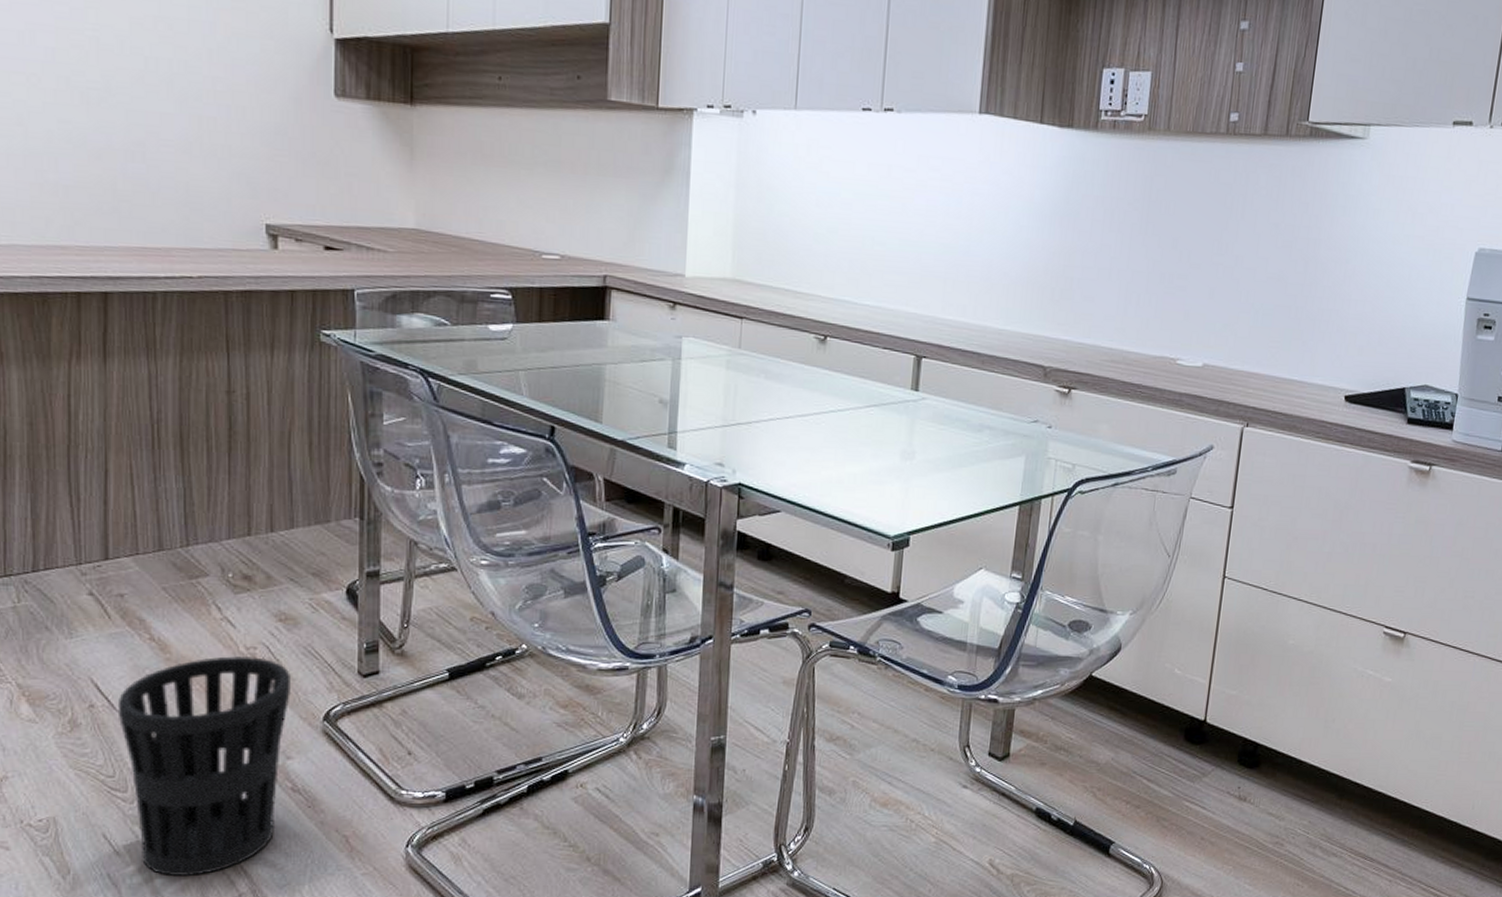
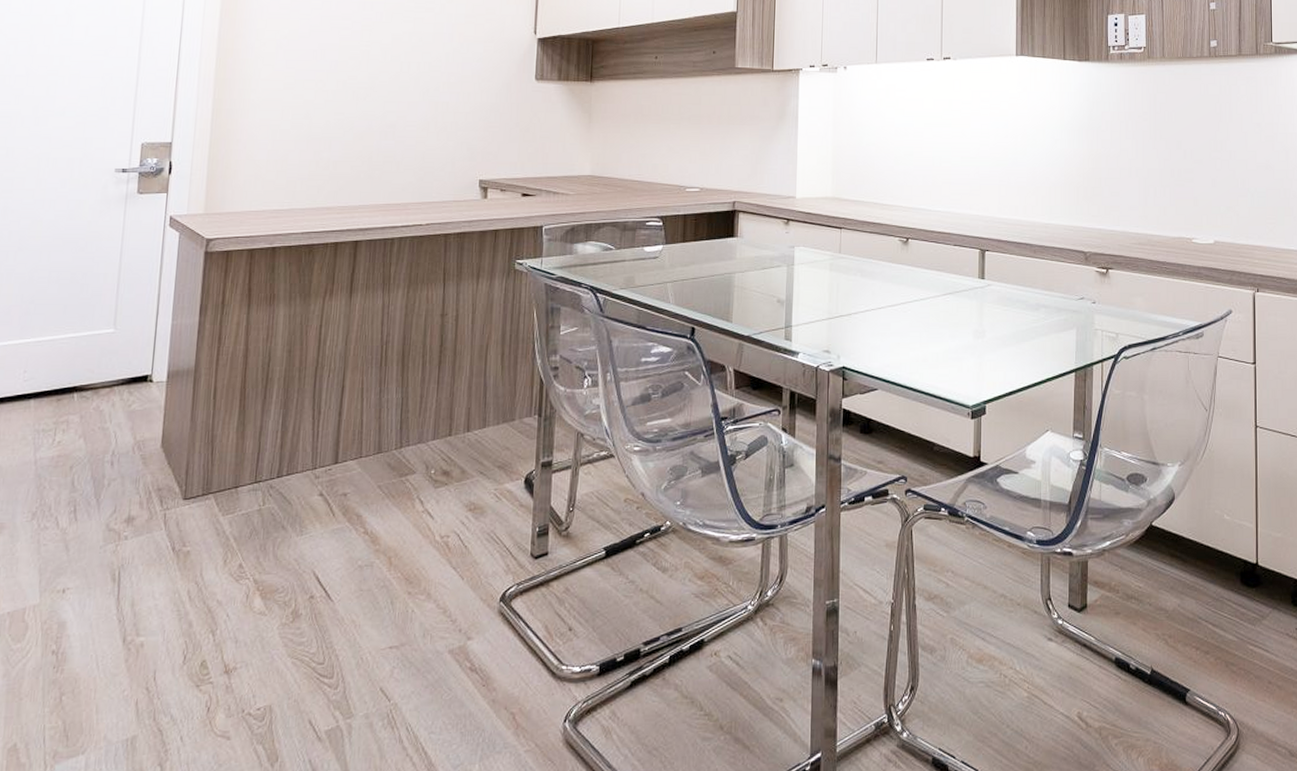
wastebasket: present [117,655,290,875] -> none [332,543,475,760]

